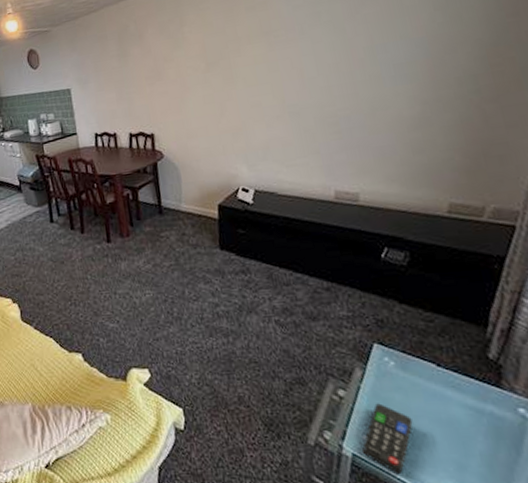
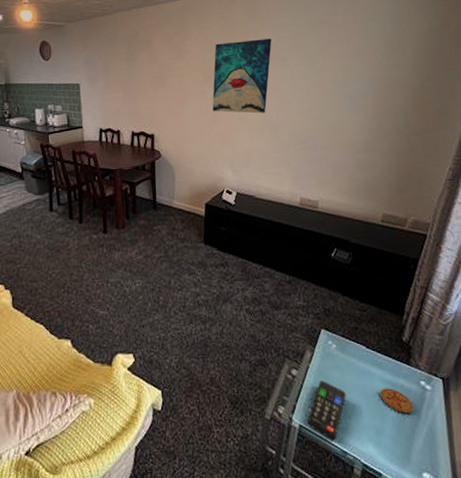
wall art: none [216,10,286,102] -> present [212,39,272,114]
coaster: none [459,415,510,447] -> present [379,388,414,414]

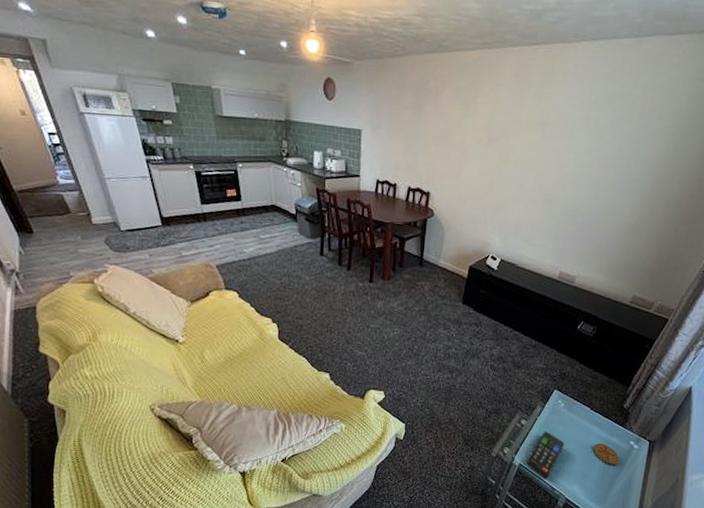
wall art: present [212,39,272,114] -> none [491,104,564,184]

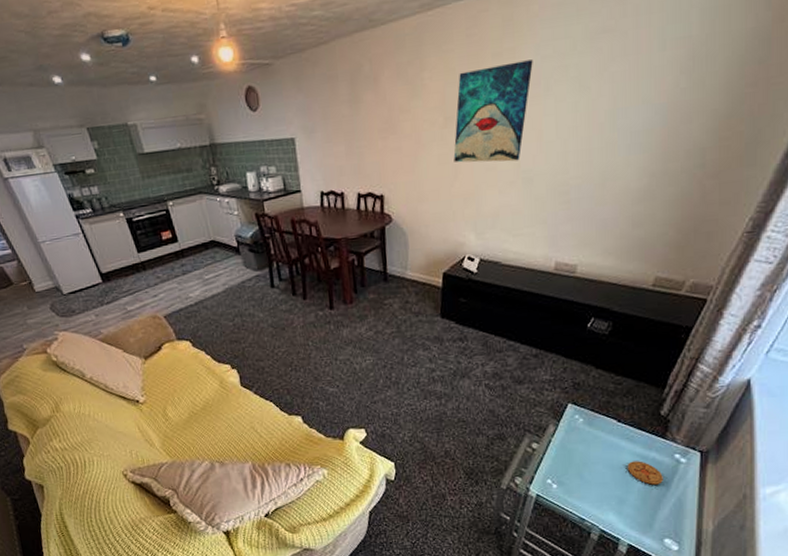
wall art: none [491,104,564,184] -> present [453,60,533,163]
remote control: present [527,431,564,478] -> none [546,453,590,508]

